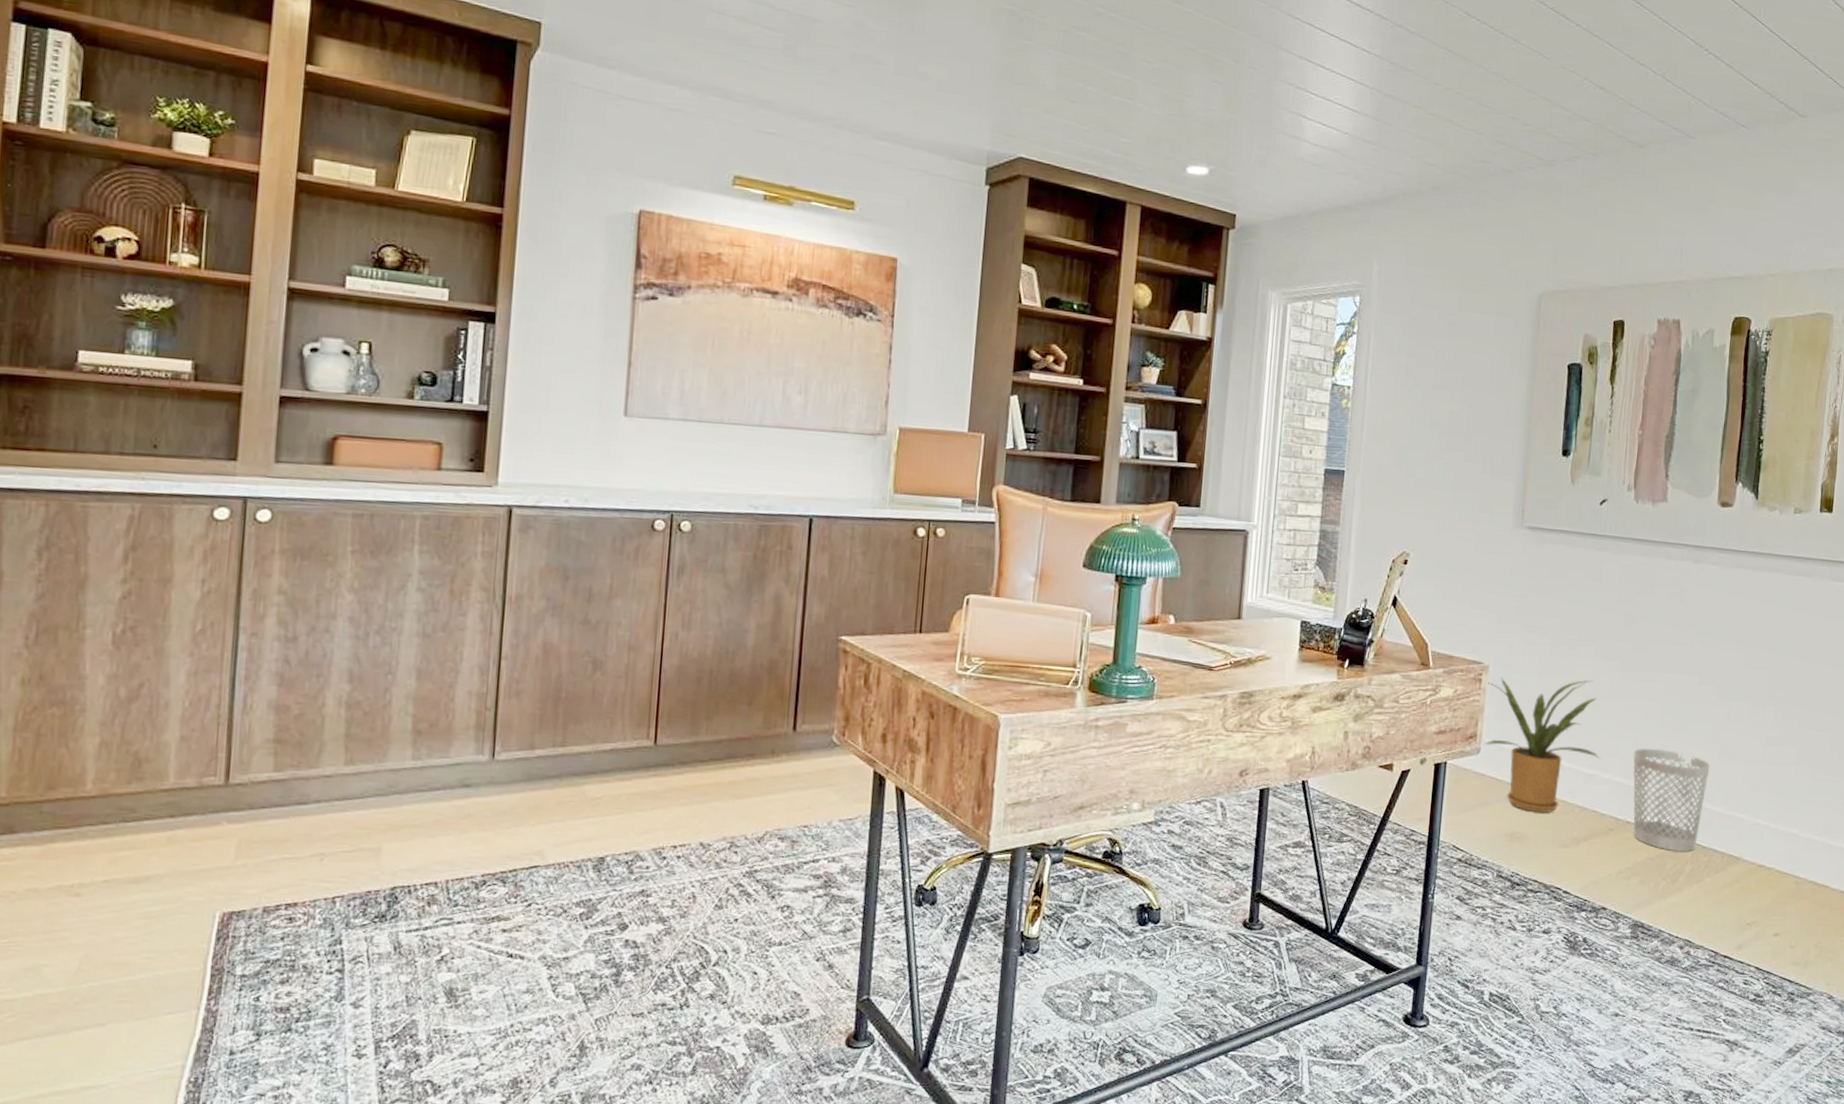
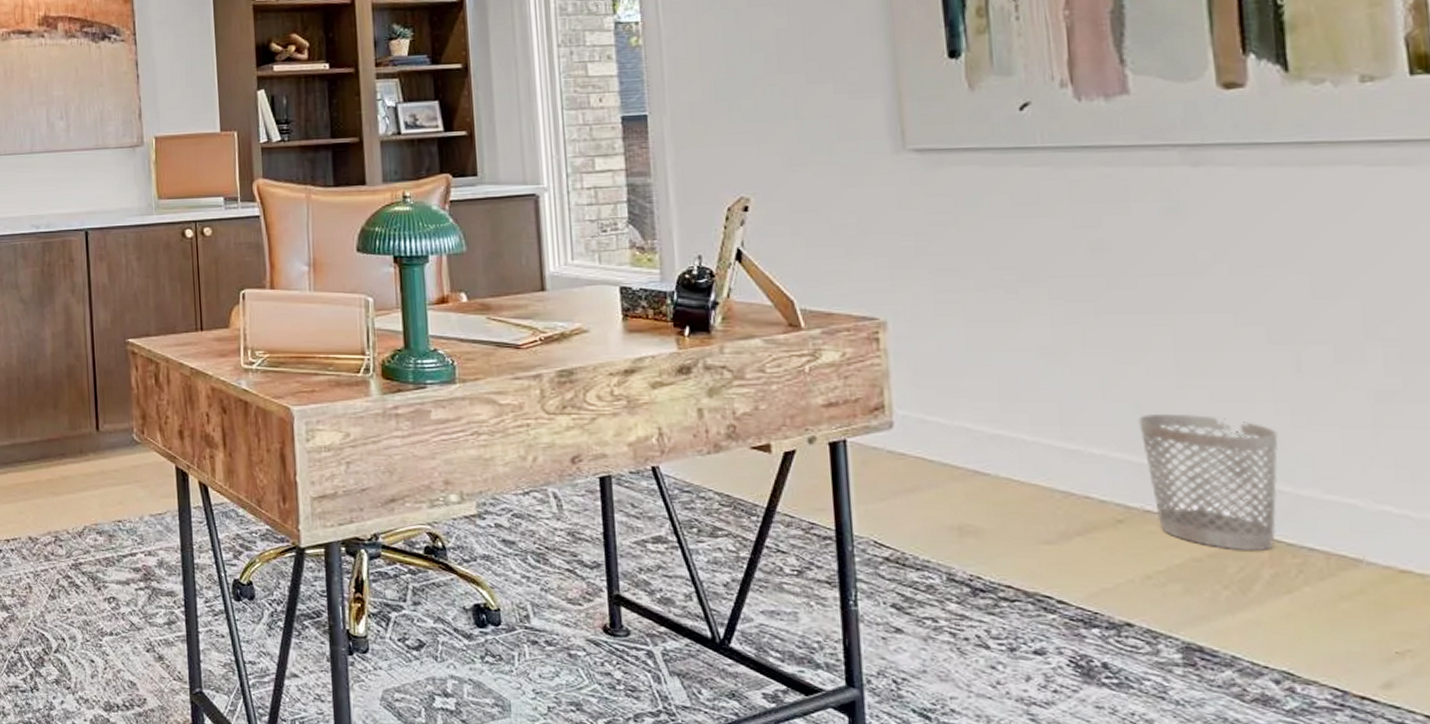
house plant: present [1483,676,1599,814] -> none [888,331,1082,501]

